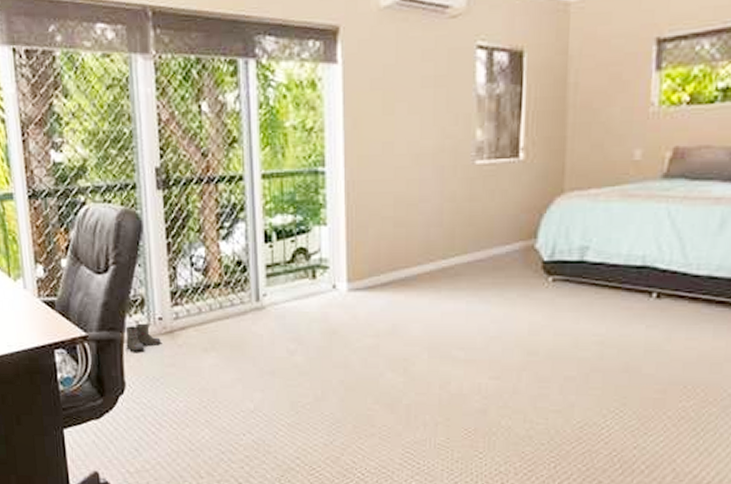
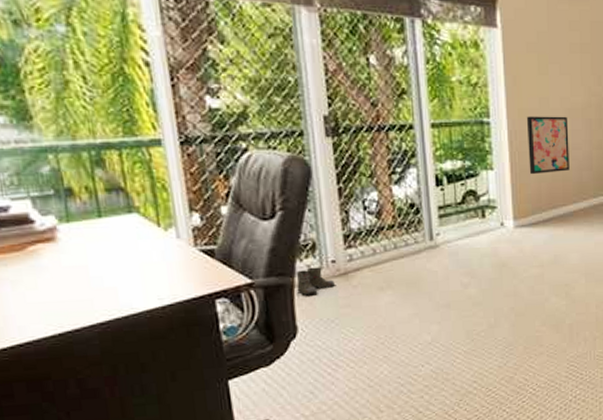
wall art: none [367,163,416,232] -> present [527,116,570,175]

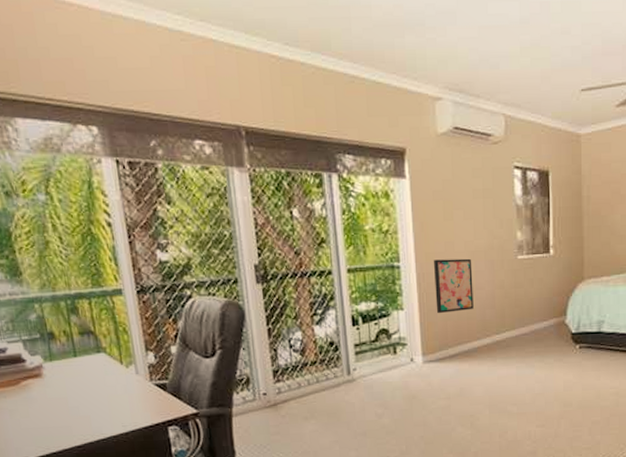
boots: present [296,267,335,296] -> none [234,399,266,424]

